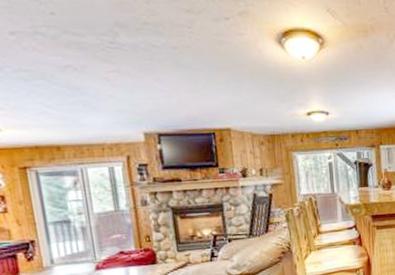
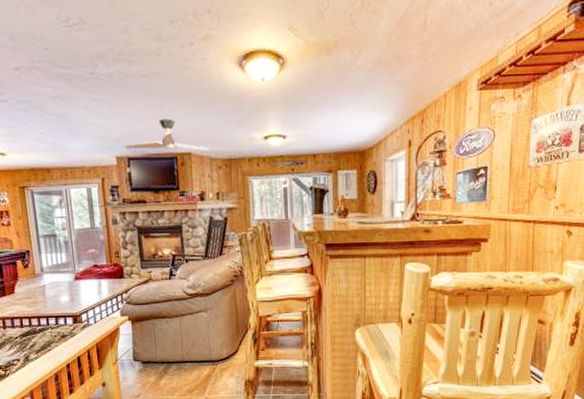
ceiling fan: none [153,93,252,126] -> present [124,118,211,150]

